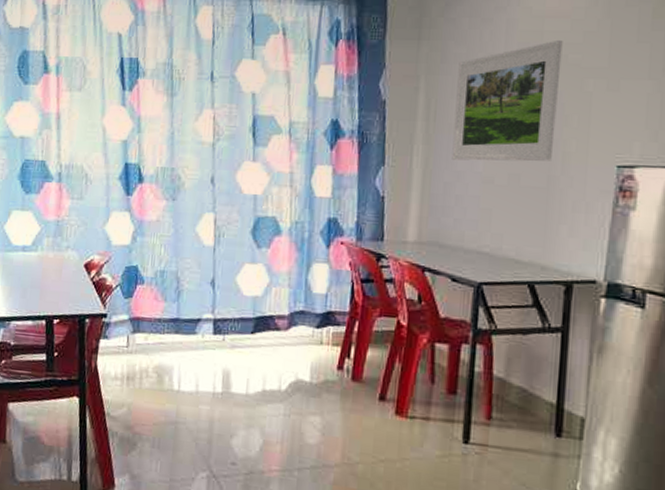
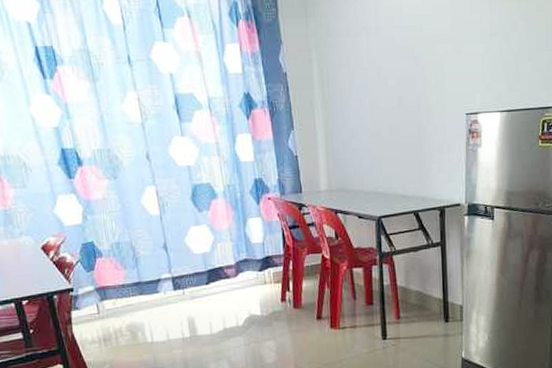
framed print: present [452,39,563,162] -> none [341,12,420,120]

